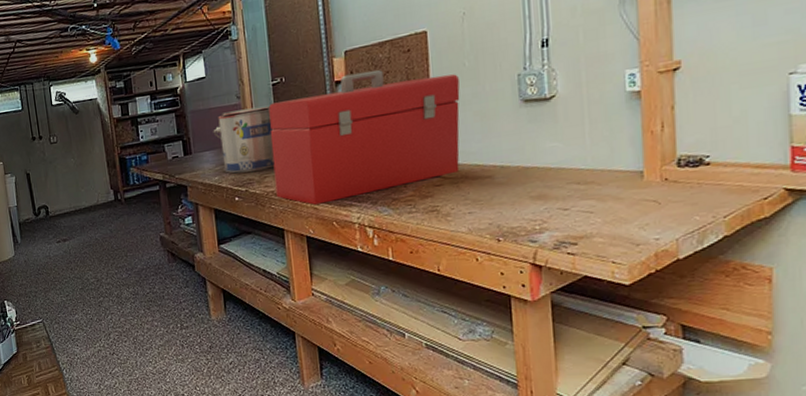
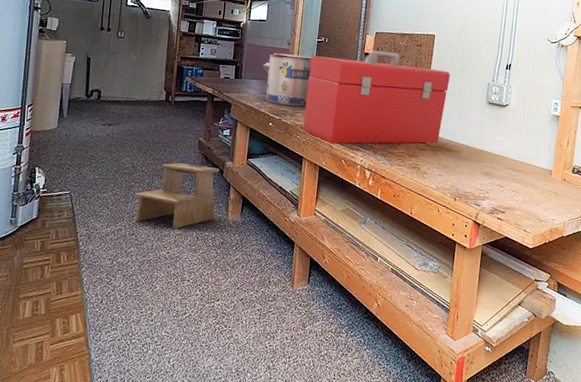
step stool: none [105,263,196,341] -> present [134,162,219,229]

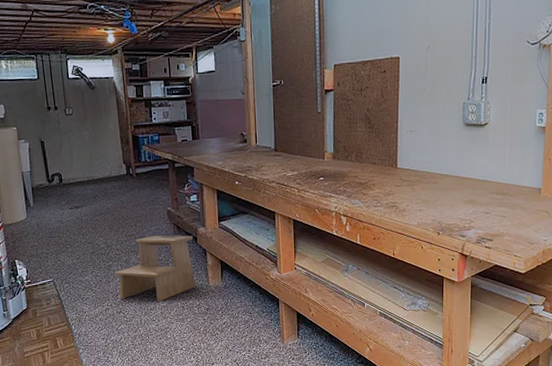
paint can: present [263,53,312,107] -> none [219,103,272,160]
toolbox: present [303,50,450,144] -> none [268,84,420,194]

